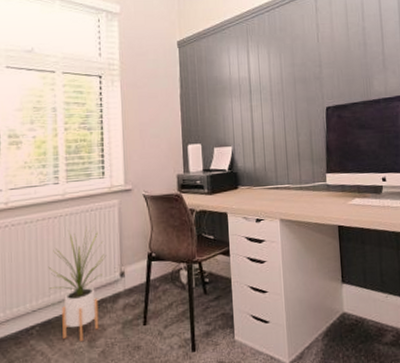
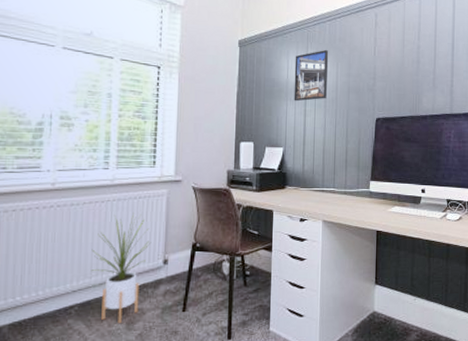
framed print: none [236,41,272,98] -> present [294,49,329,102]

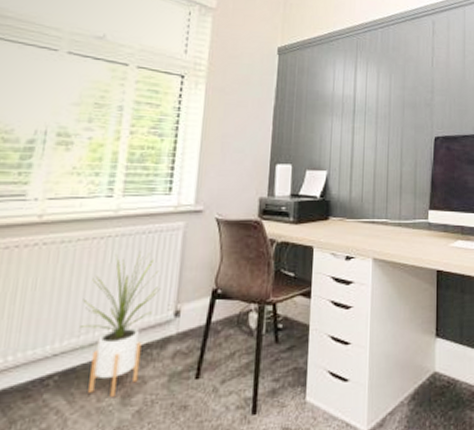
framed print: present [294,49,329,102] -> none [340,59,381,117]

